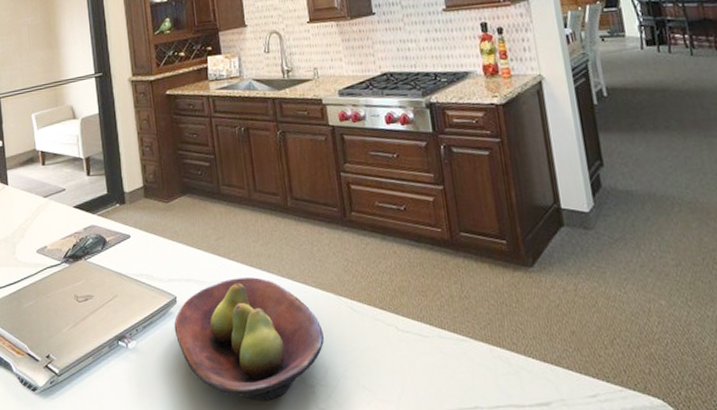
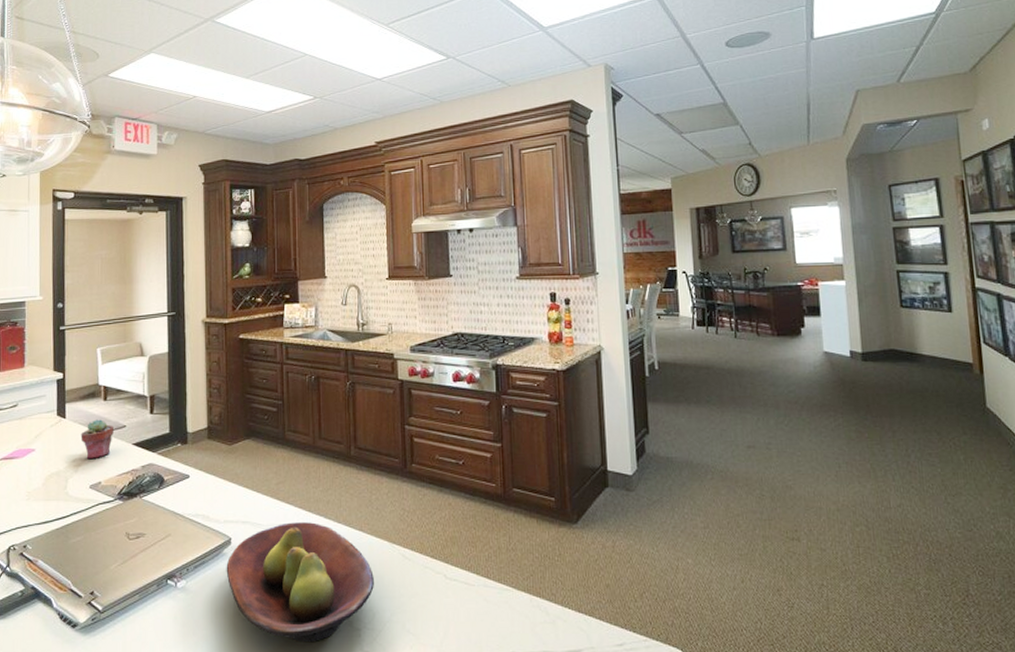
potted succulent: none [23,184,55,225] -> present [80,419,115,460]

